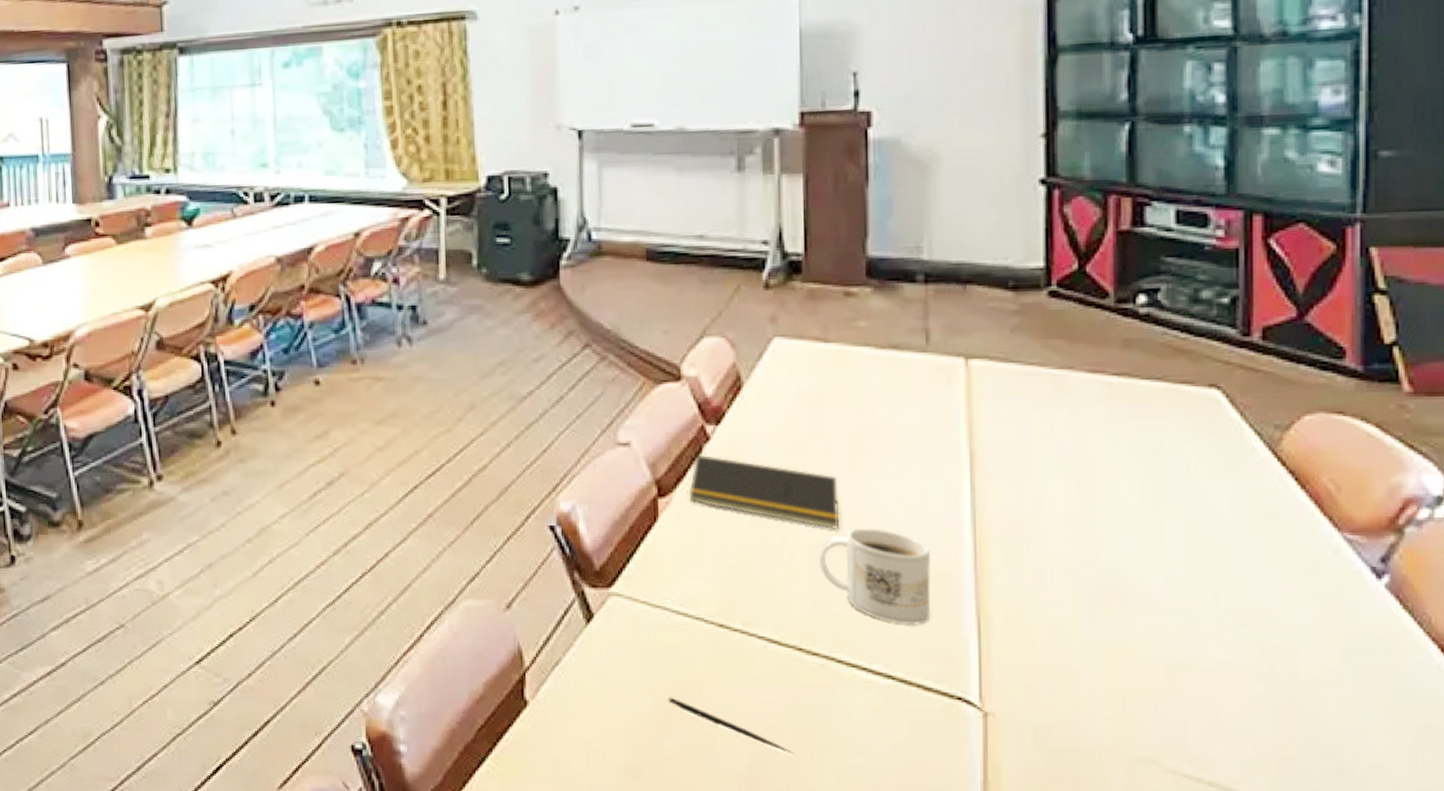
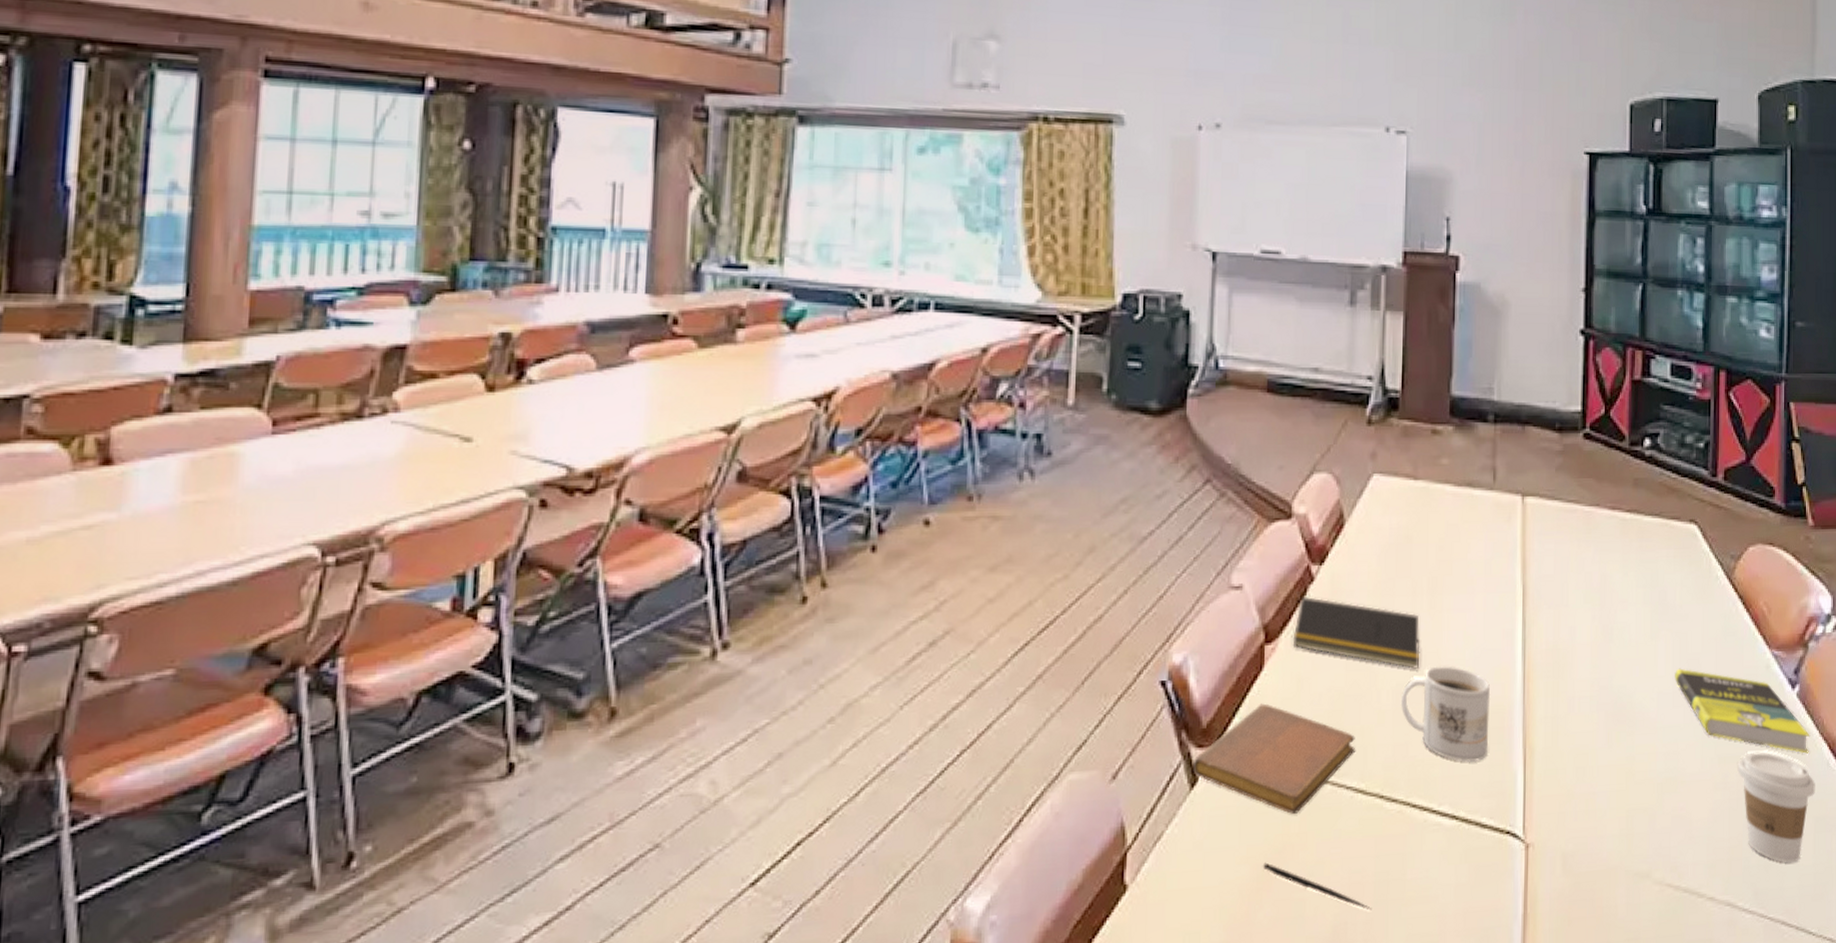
notebook: none [588,552,766,656] -> present [1193,703,1355,814]
book: none [1190,546,1408,654] -> present [1675,668,1810,754]
coffee cup: none [1289,645,1418,774] -> present [1737,751,1815,863]

